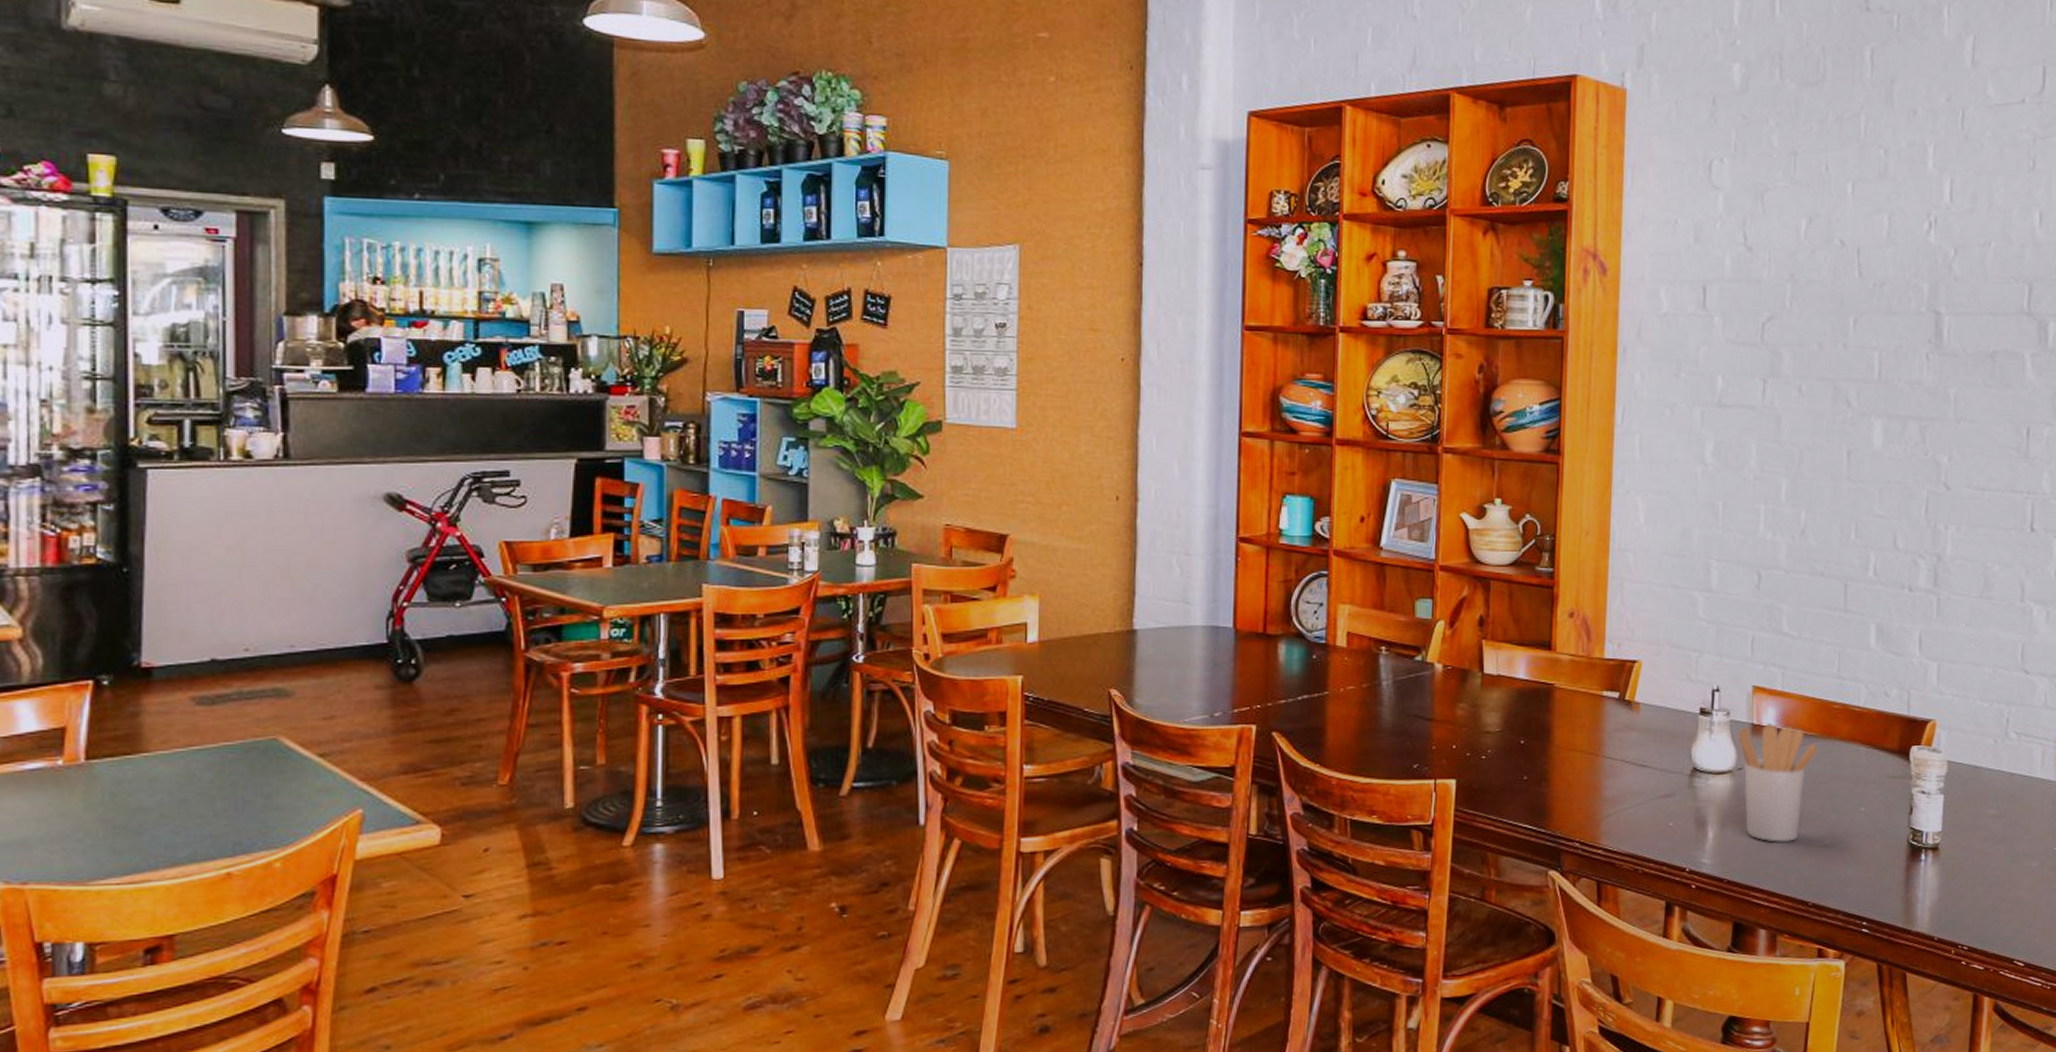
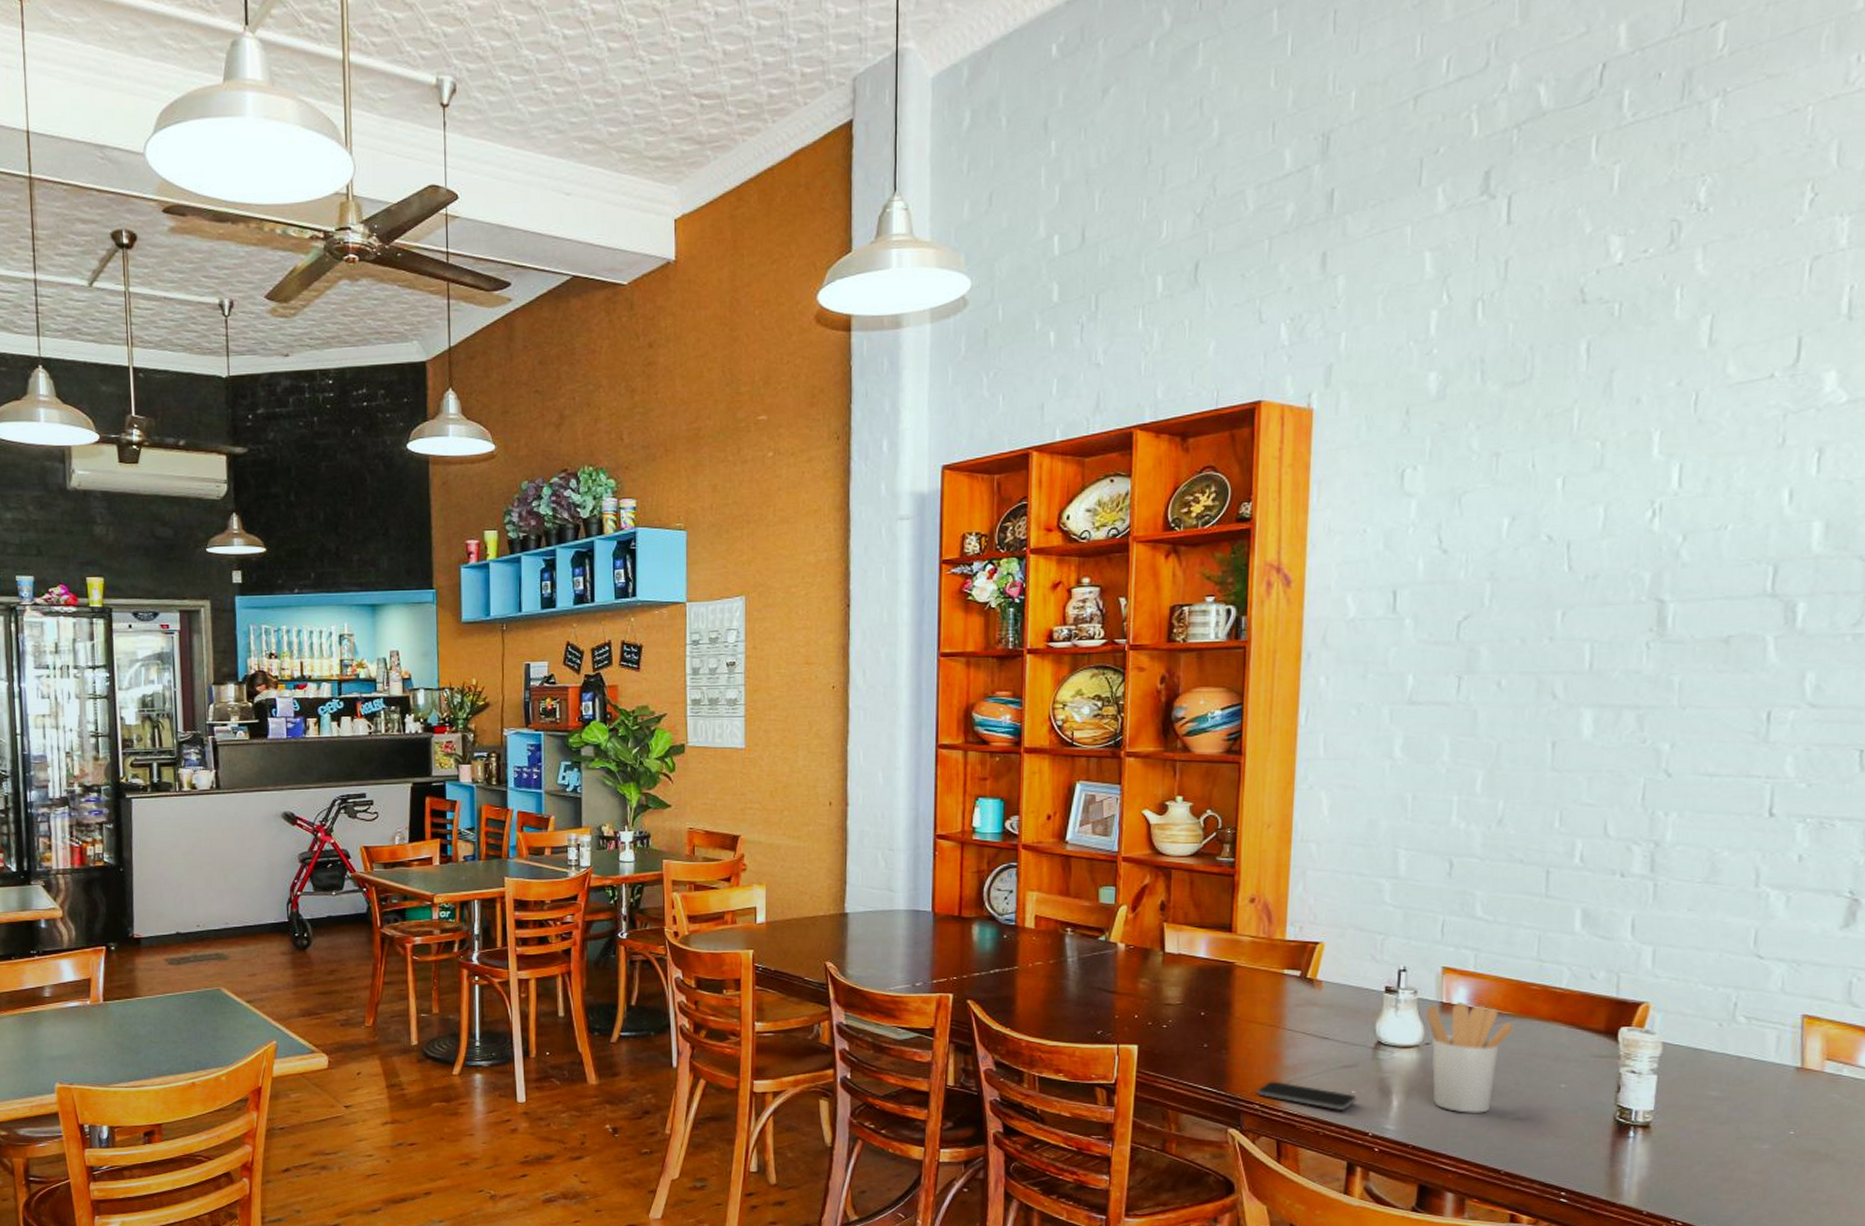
smartphone: none [1577,815,1675,846] -> present [1257,1081,1357,1111]

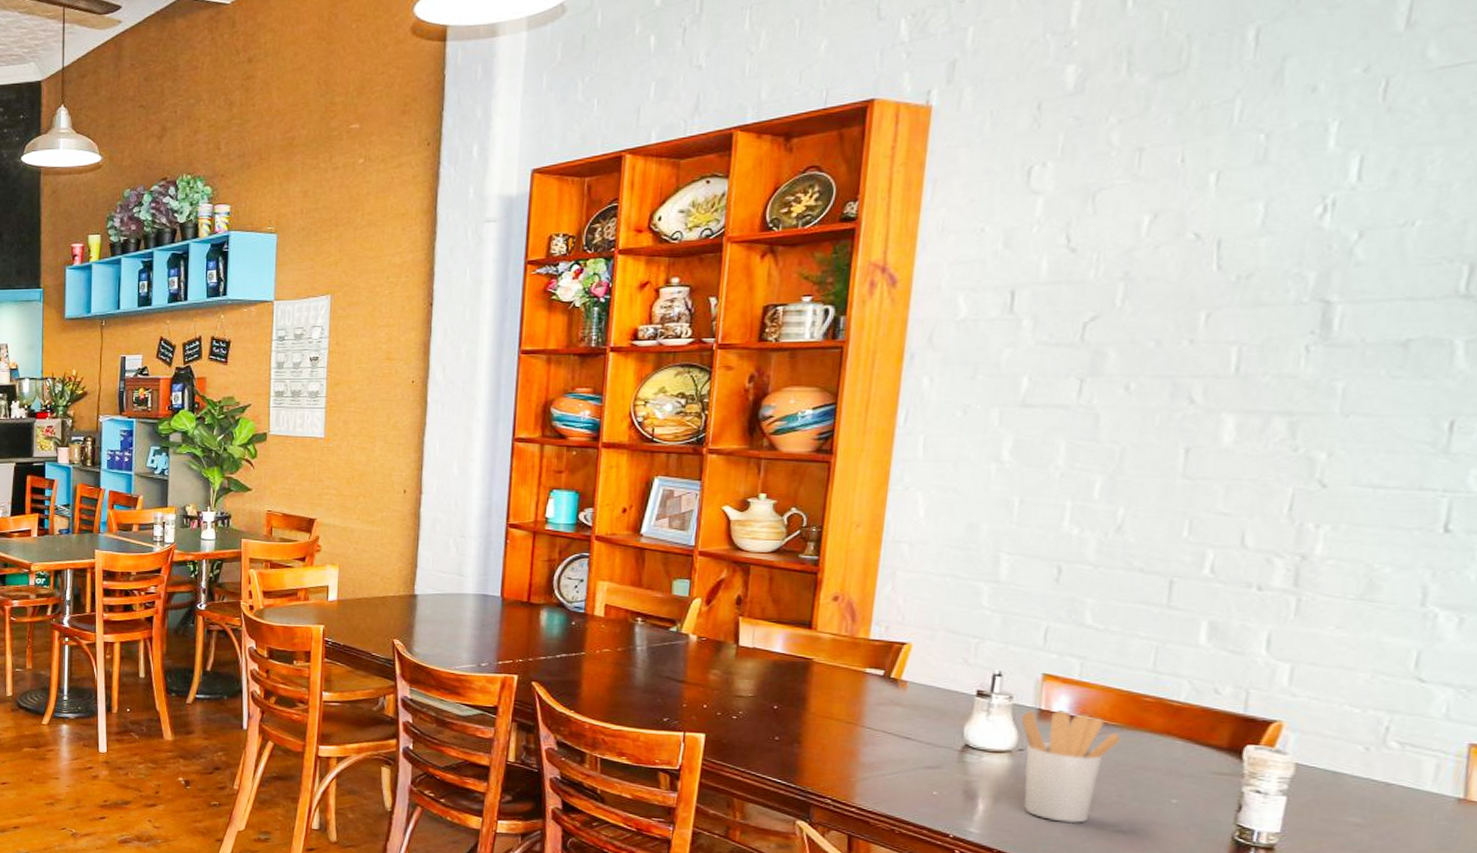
smartphone: present [1257,1081,1357,1111] -> none [829,777,939,811]

